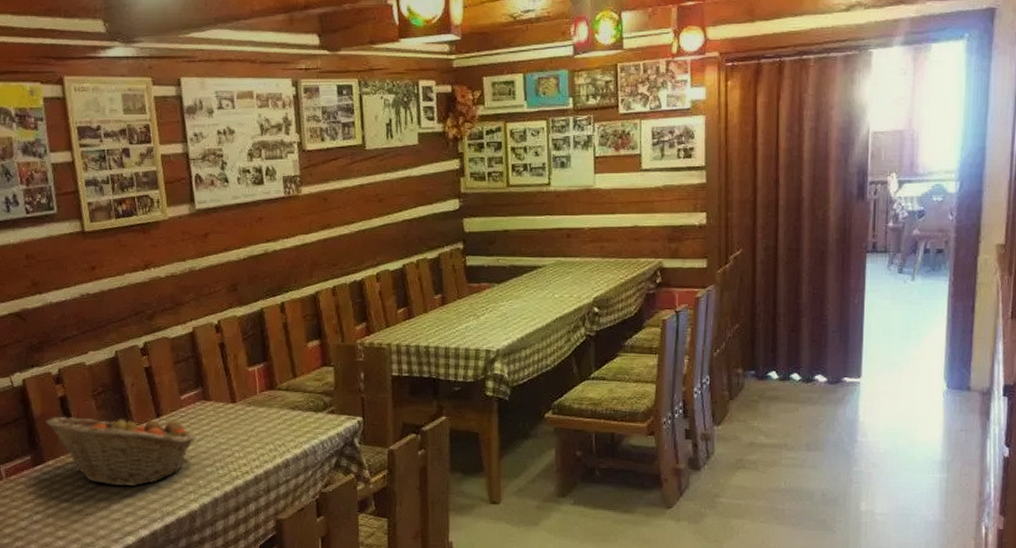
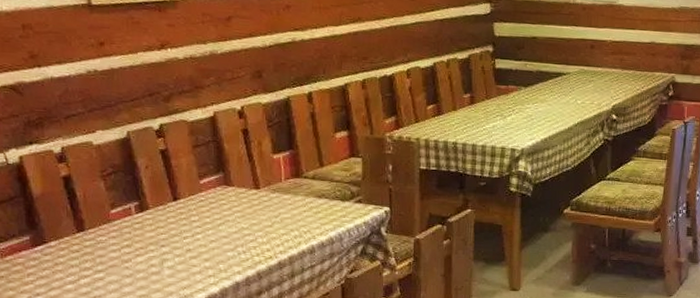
fruit basket: present [46,412,195,487] -> none [47,194,216,269]

